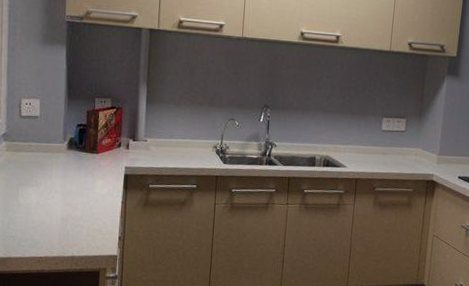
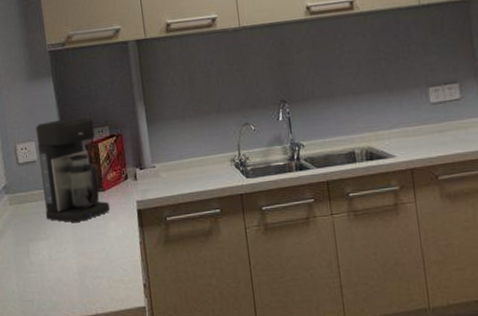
coffee maker: none [39,84,101,176] -> present [35,117,111,222]

